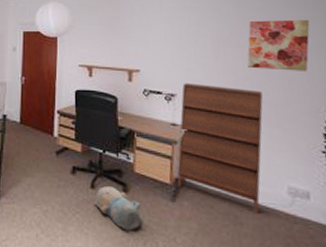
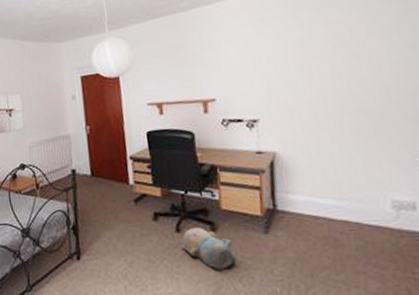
shoe cabinet: present [177,83,264,215] -> none [265,101,361,234]
wall art: present [247,19,310,71] -> none [334,11,407,78]

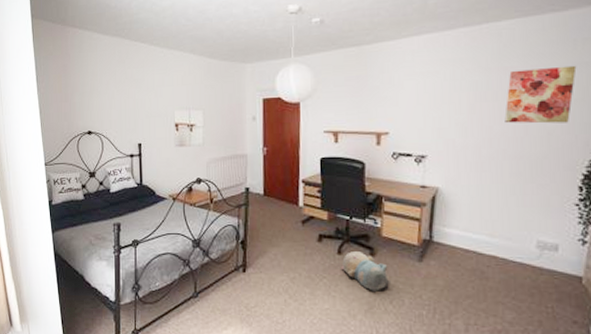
wall art: none [334,11,407,78] -> present [504,65,577,124]

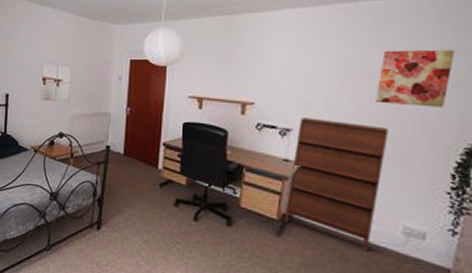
plush toy: present [341,251,388,291] -> none [196,219,245,263]
shoe cabinet: none [425,143,519,269] -> present [285,118,389,252]

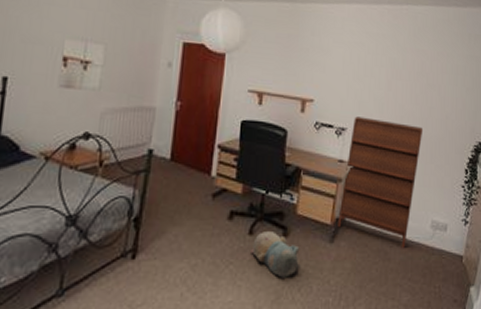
plush toy: none [196,219,245,263] -> present [251,231,300,278]
wall art: present [376,49,455,108] -> none [414,53,470,109]

